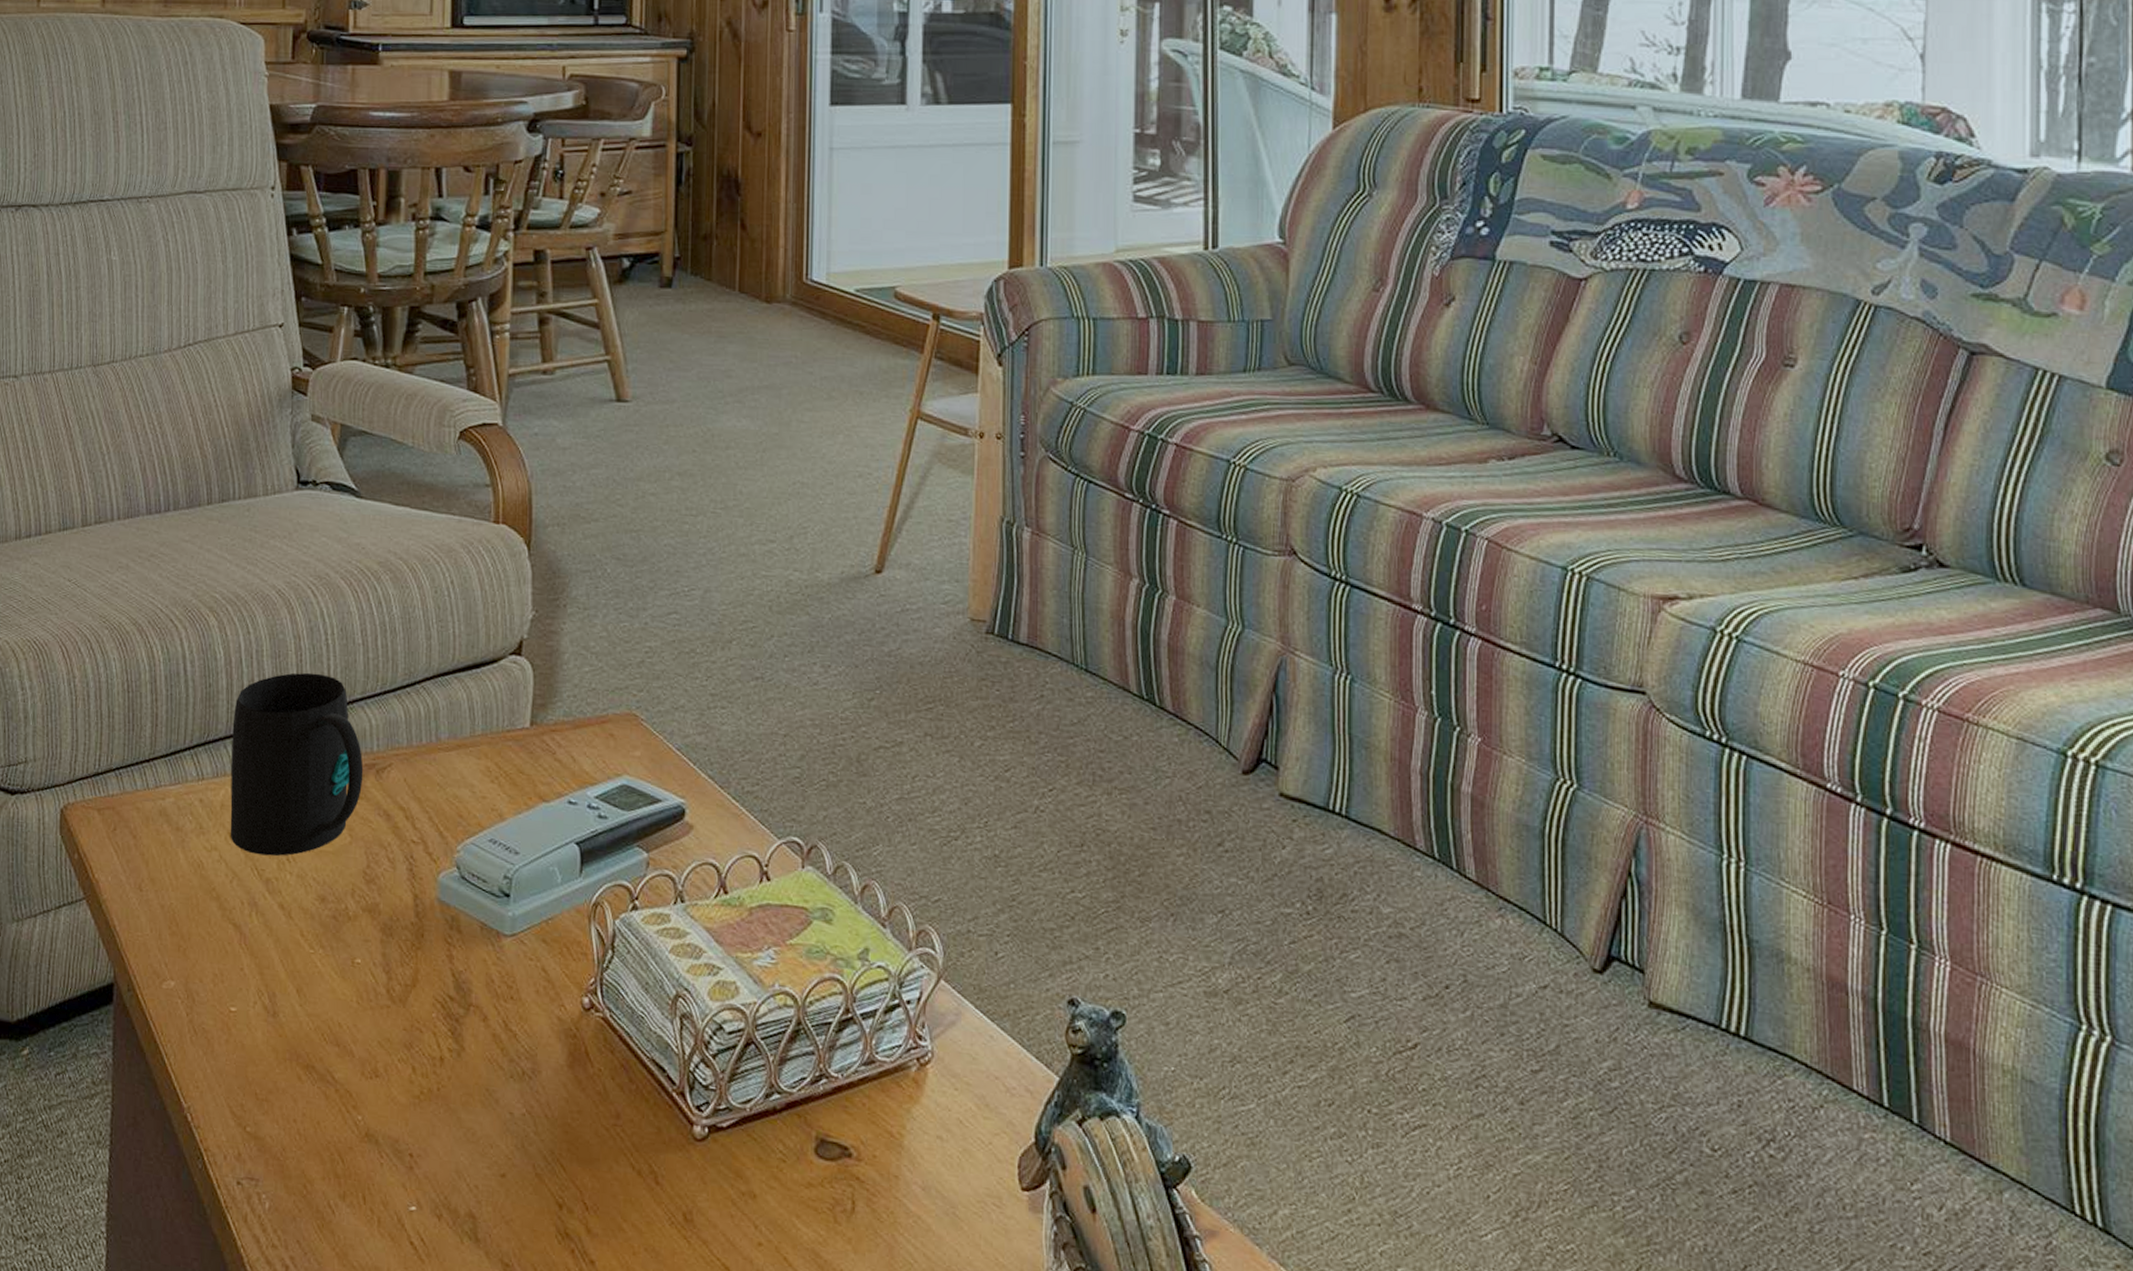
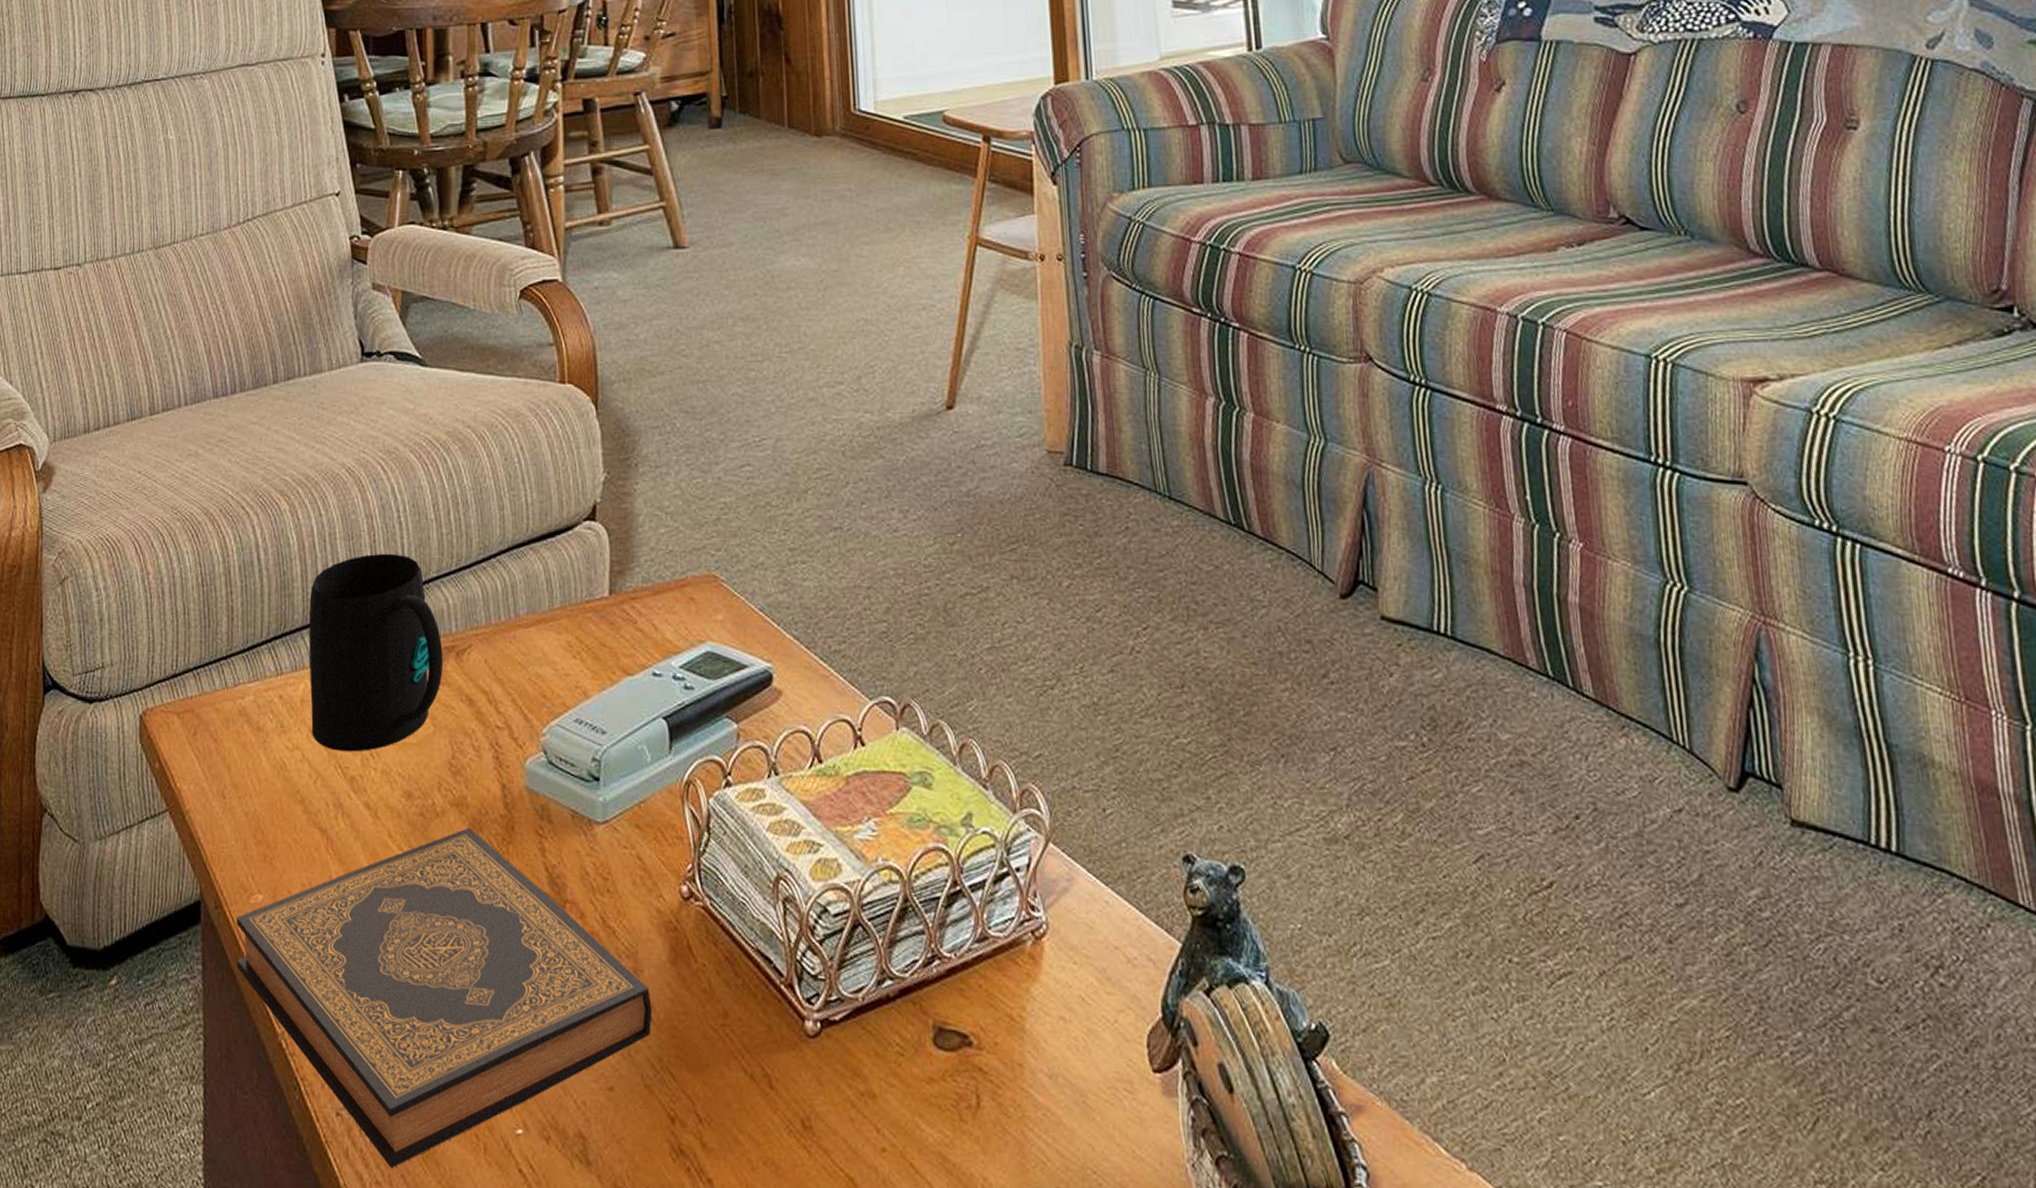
hardback book: none [146,932,547,1235] -> present [236,828,652,1169]

